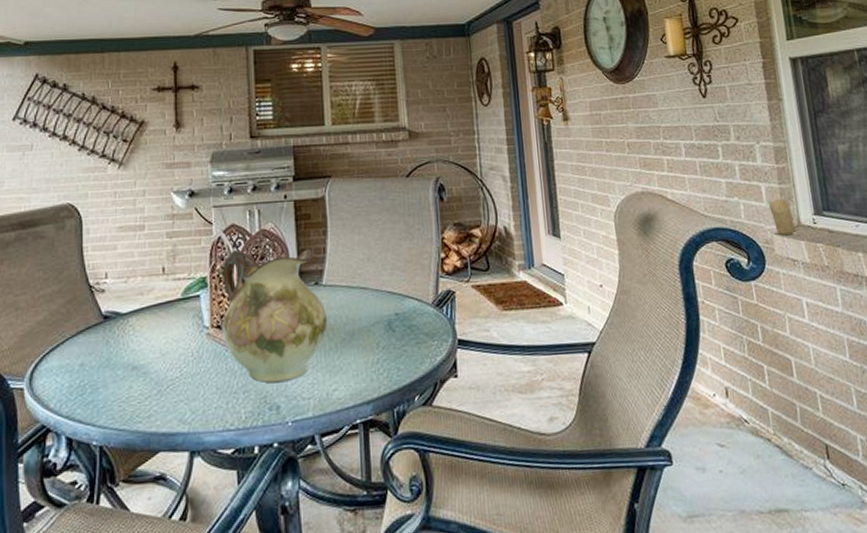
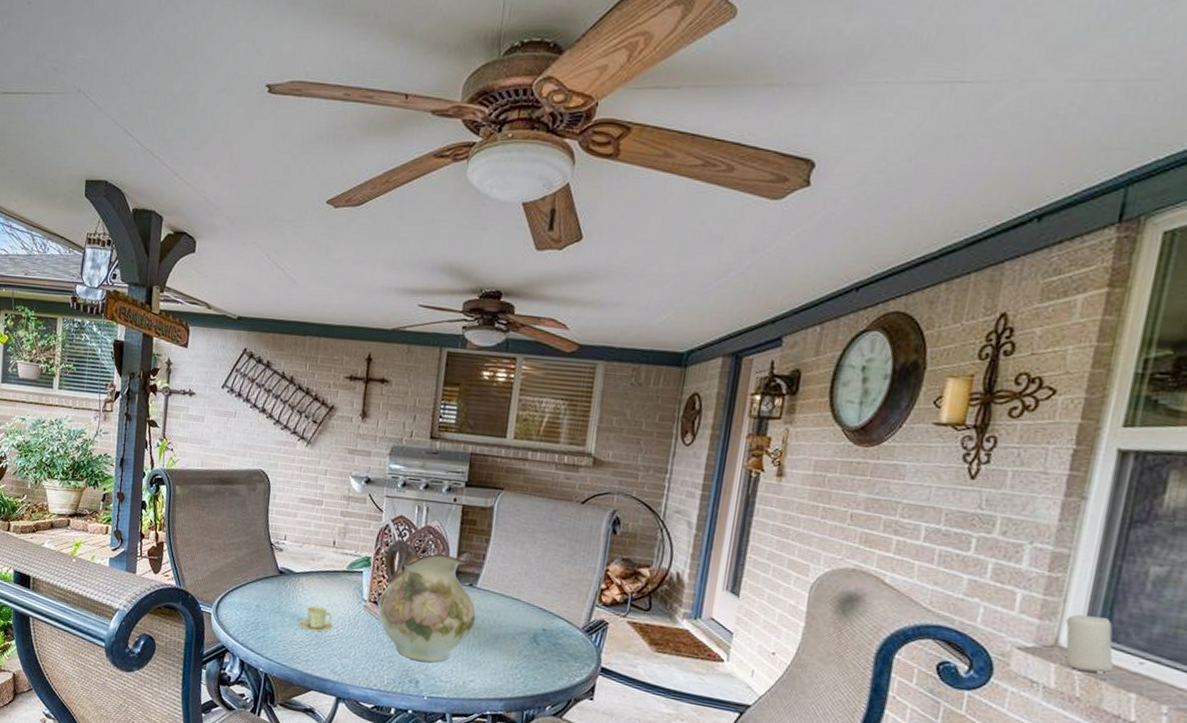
cup and saucer: none [133,346,174,379] -> present [298,605,333,632]
candle: present [769,199,797,235] -> none [1020,611,1051,654]
candle: none [799,194,842,242] -> present [1064,614,1114,673]

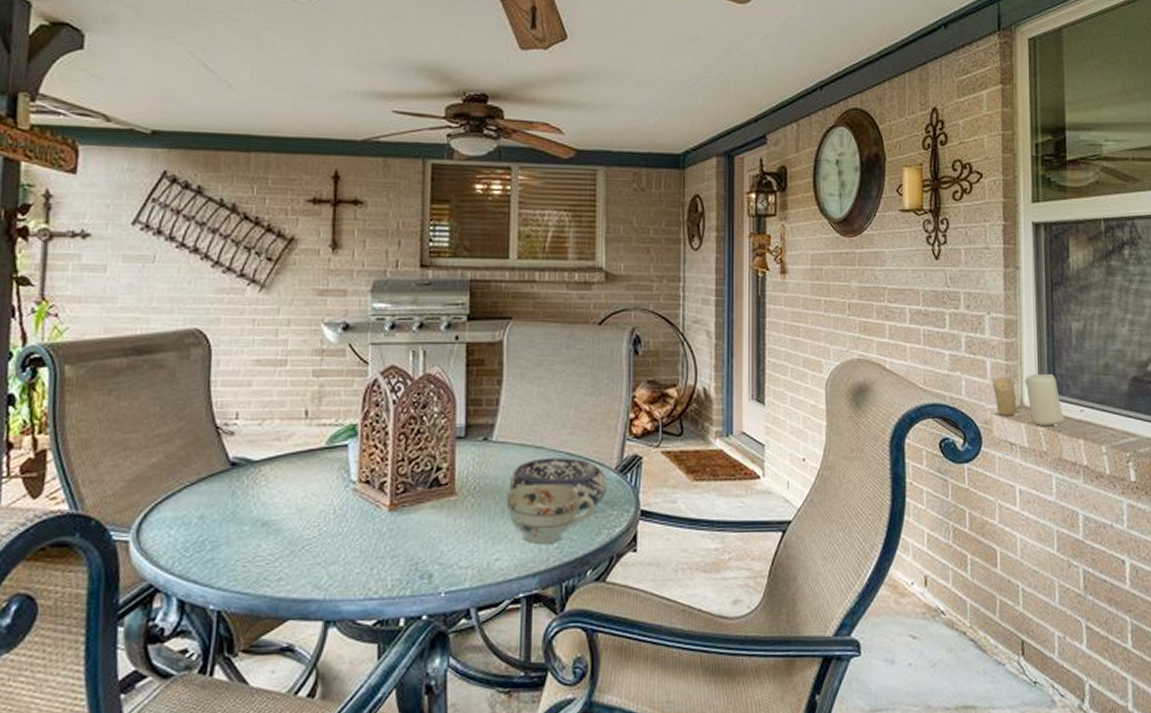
cup and saucer: present [298,605,333,632] -> none [262,501,312,537]
pitcher: present [378,538,476,663] -> none [372,395,494,549]
teacup: none [483,627,560,678] -> present [507,483,595,544]
decorative bowl: none [486,608,573,657] -> present [509,458,607,510]
candle: none [1020,611,1051,654] -> present [993,377,1018,415]

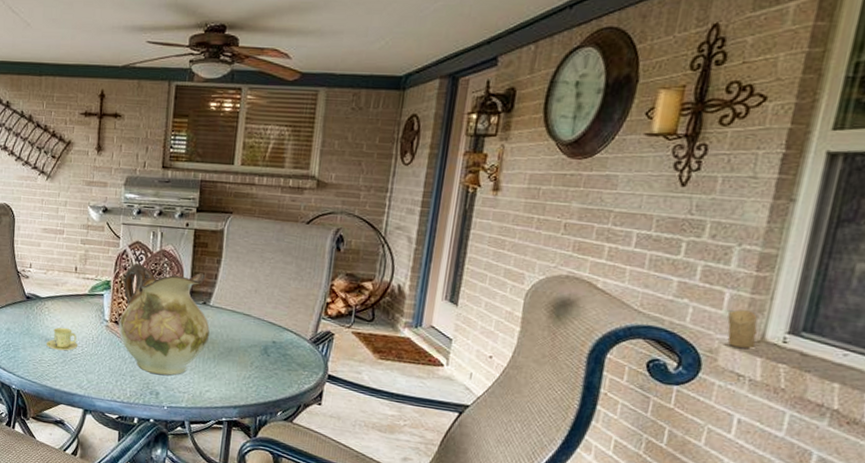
cup and saucer: none [262,501,312,537] -> present [45,327,78,351]
pitcher: none [372,395,494,549] -> present [119,262,210,376]
teacup: present [507,483,595,544] -> none [217,341,290,387]
decorative bowl: present [509,458,607,510] -> none [220,323,301,367]
candle: present [1025,374,1065,426] -> none [770,311,819,365]

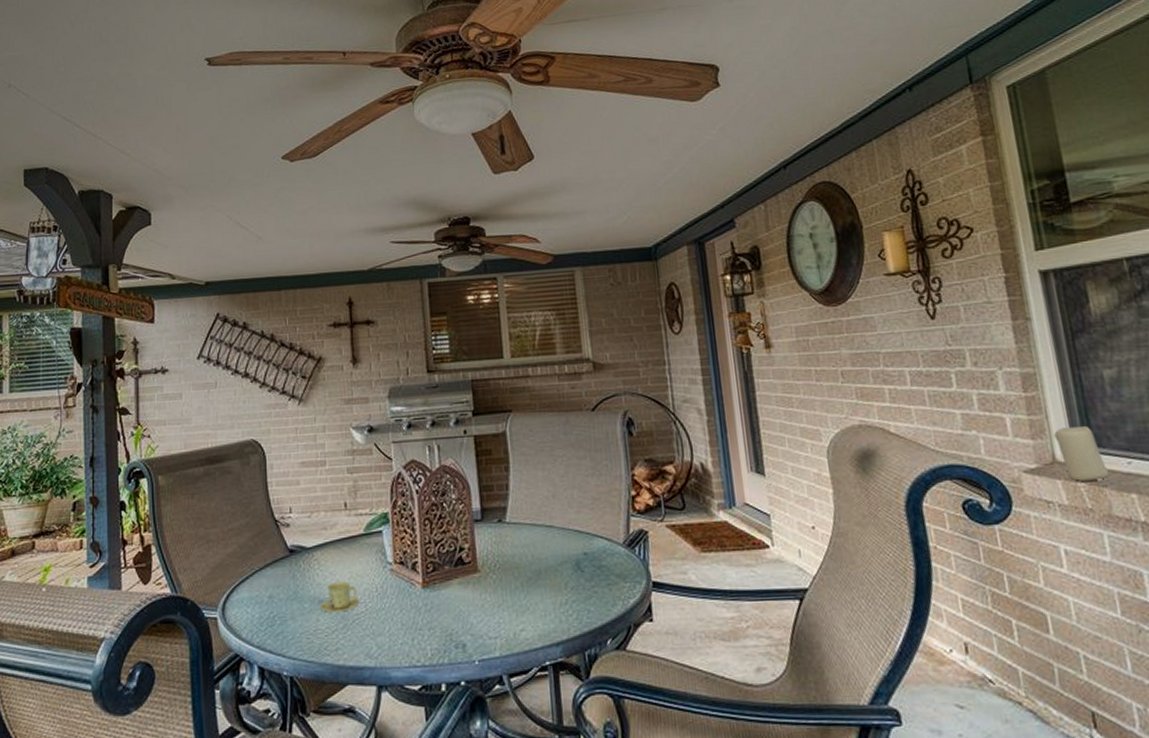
pitcher: present [119,262,210,376] -> none [403,484,512,621]
candle: present [727,309,758,349] -> none [1016,433,1051,473]
candle: none [770,311,819,365] -> present [1054,426,1110,481]

